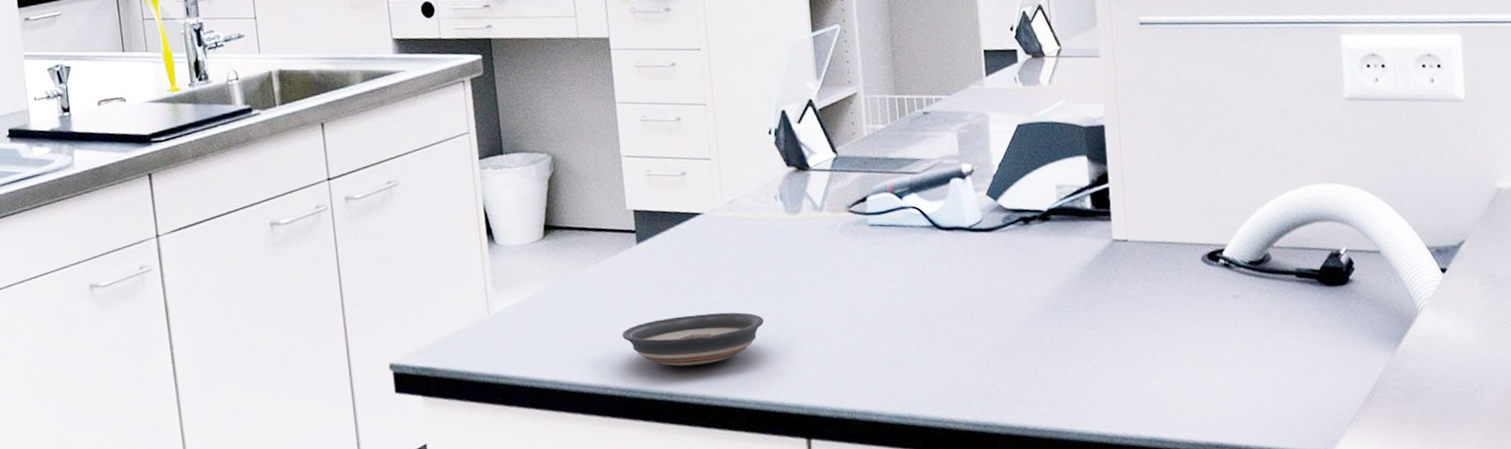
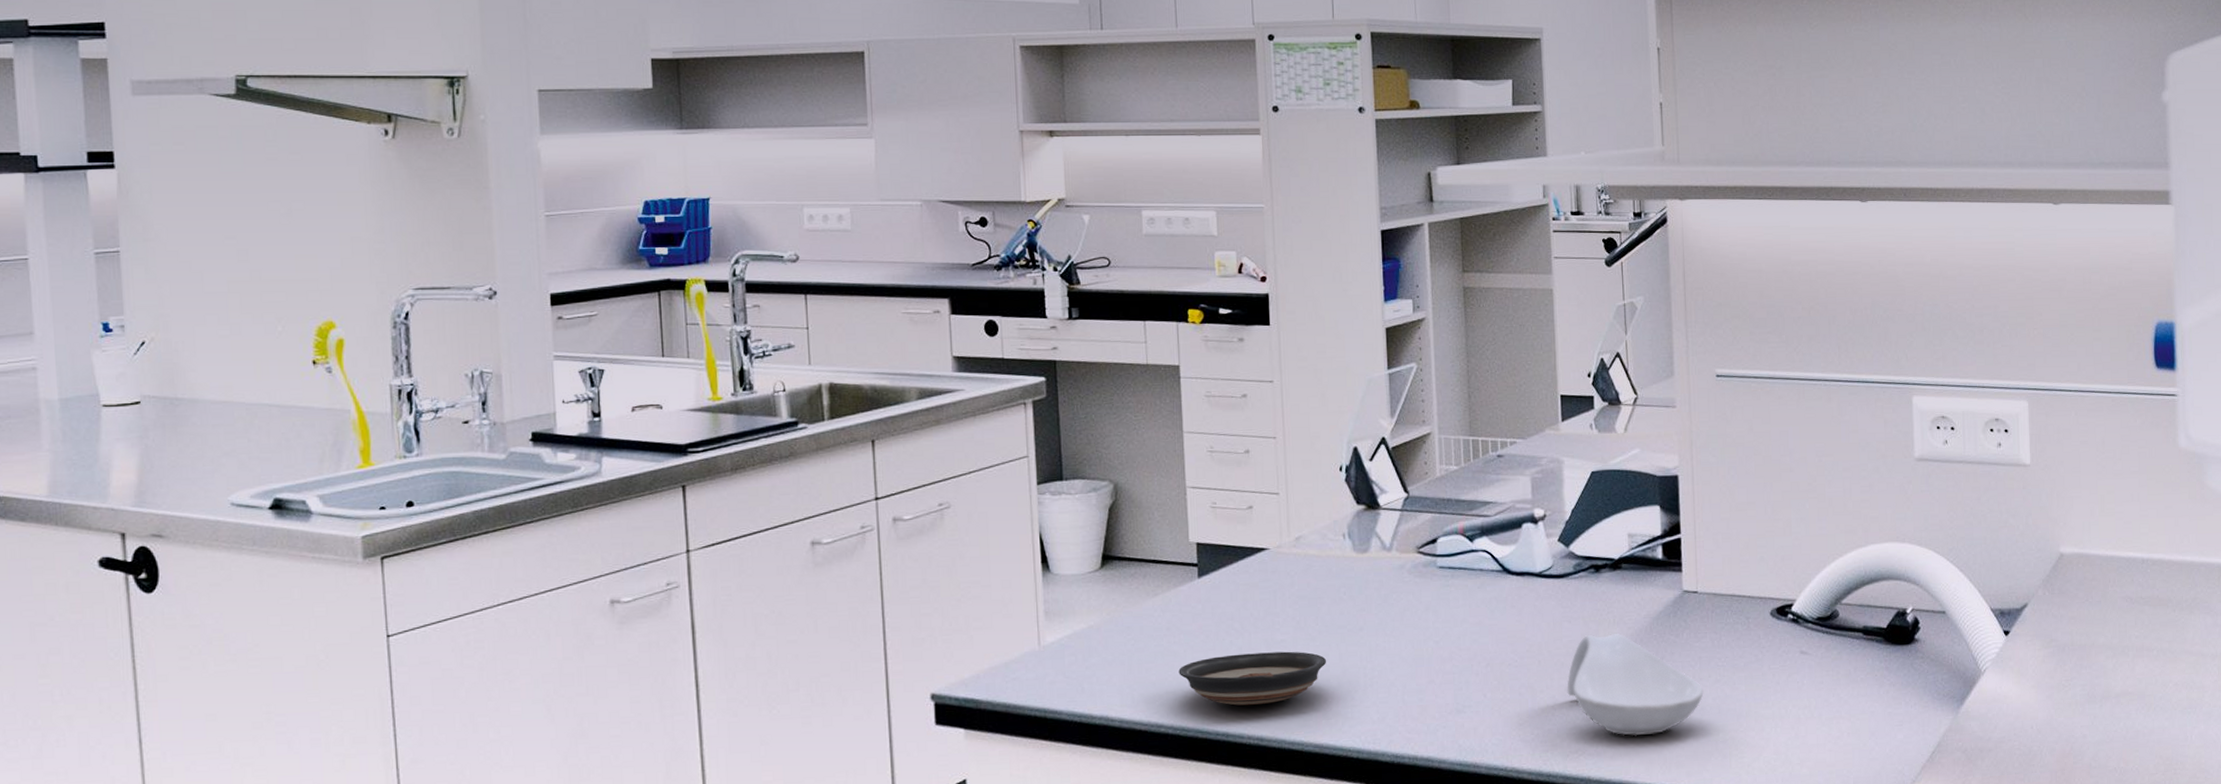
spoon rest: none [1000,284,1137,385] -> present [1567,633,1704,736]

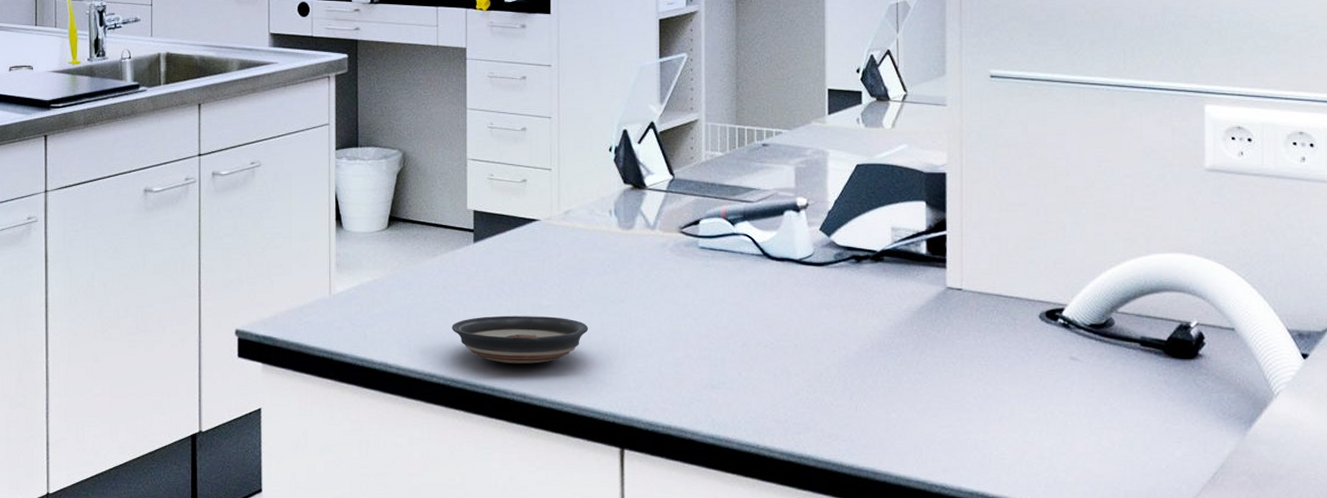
spoon rest: present [1567,633,1704,736] -> none [822,324,964,427]

